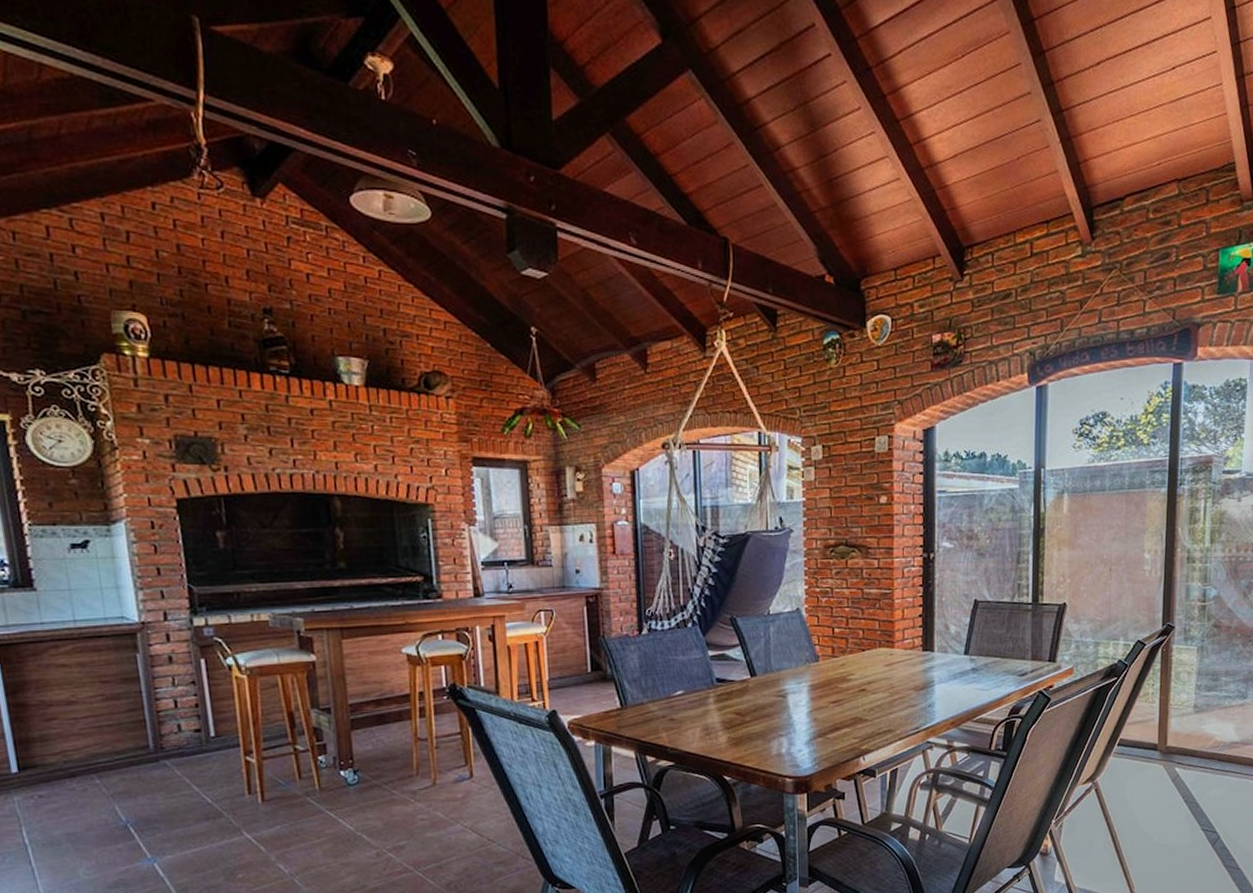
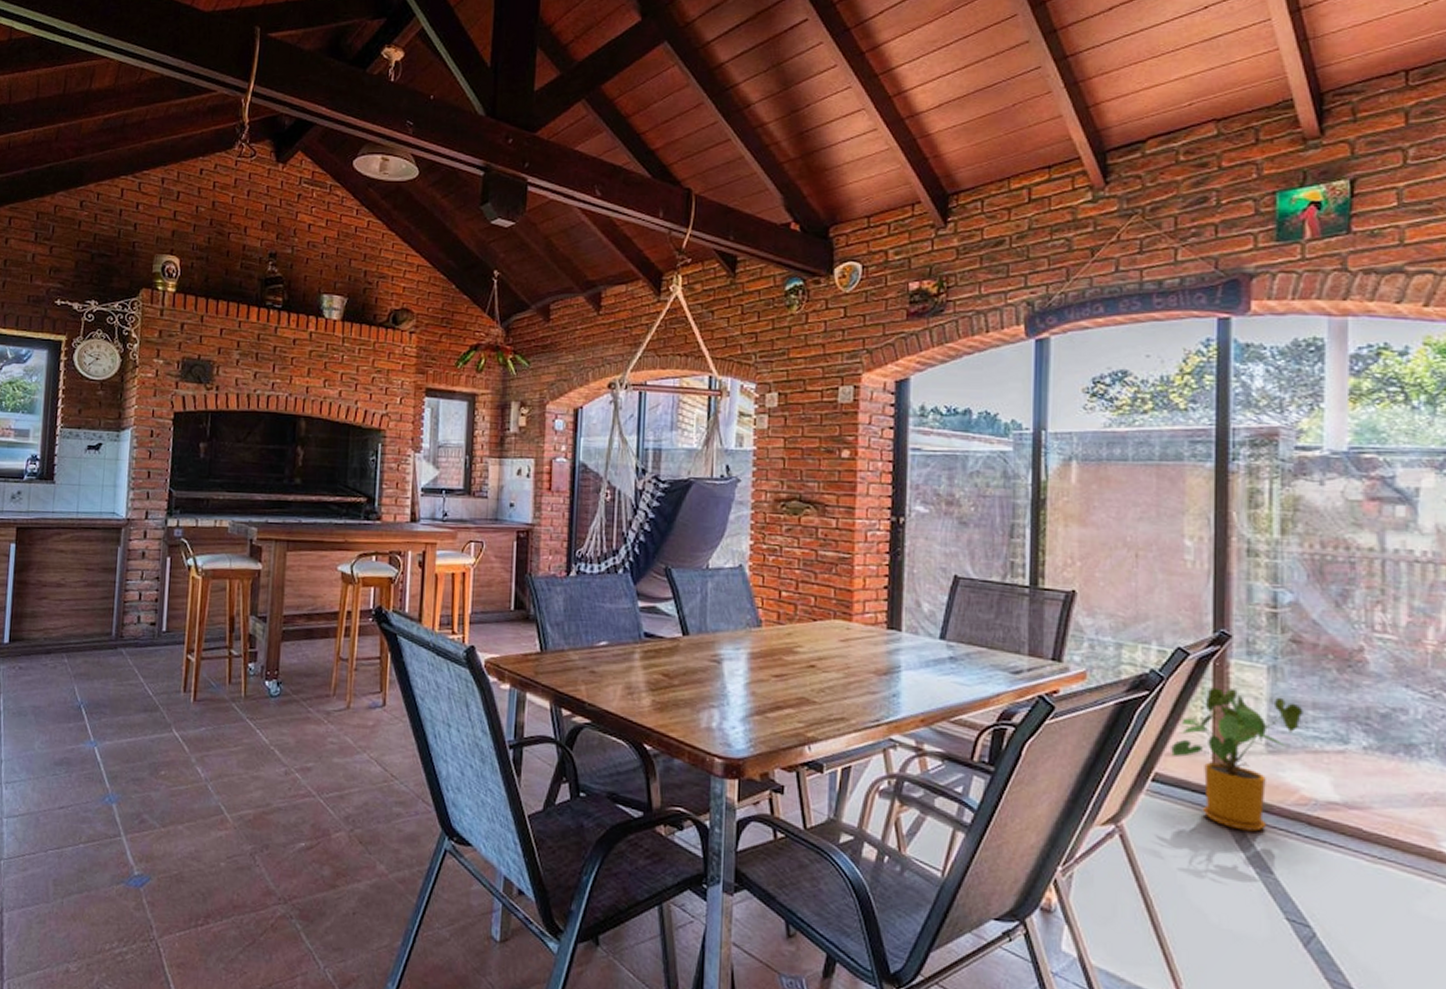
house plant: none [1131,668,1219,772] -> present [1171,687,1303,832]

